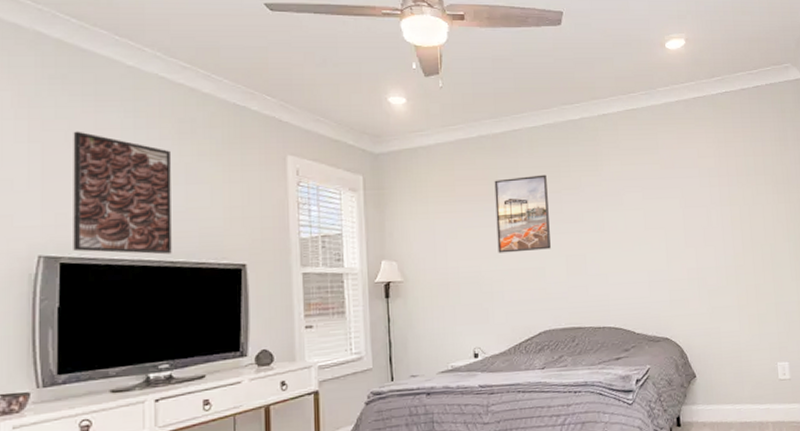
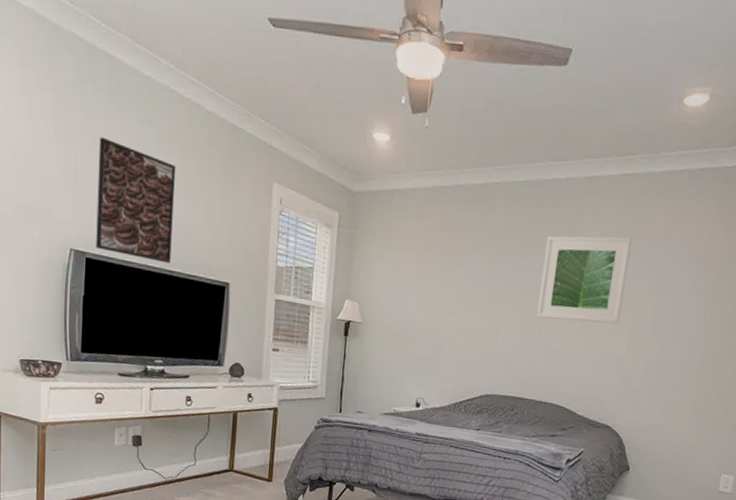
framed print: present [494,174,551,253] -> none [455,234,518,315]
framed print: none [573,162,655,246] -> present [537,236,632,324]

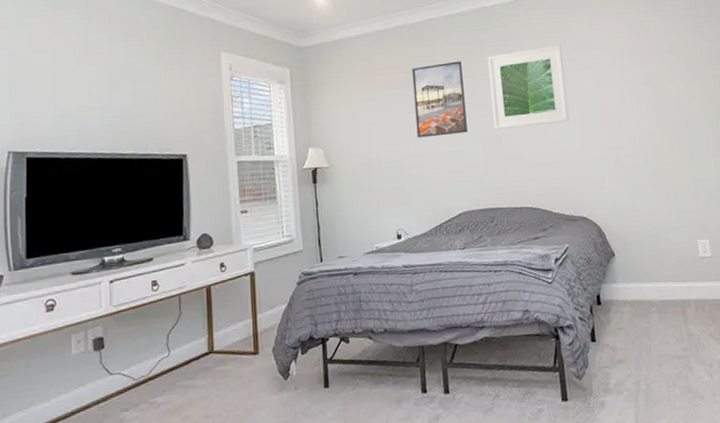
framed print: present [96,136,175,264] -> none [35,38,121,148]
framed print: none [455,234,518,315] -> present [412,61,468,138]

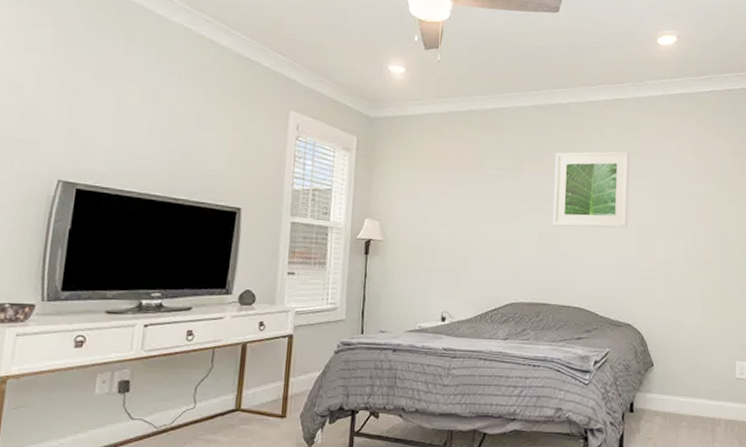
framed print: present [412,61,468,138] -> none [475,153,529,225]

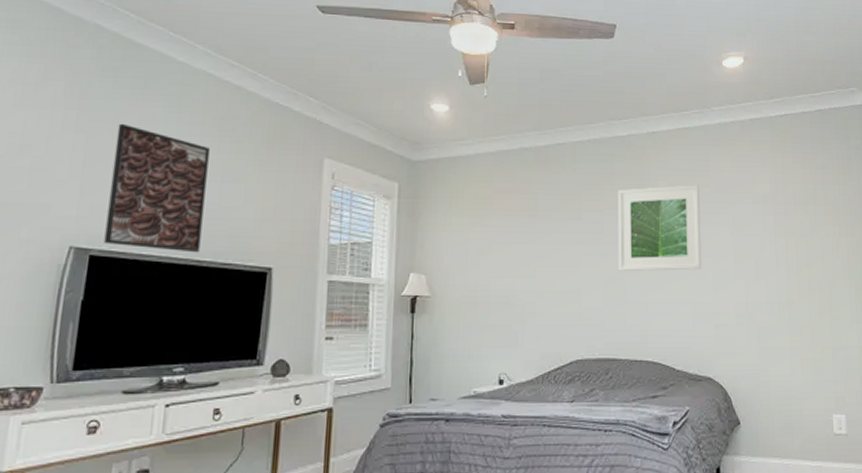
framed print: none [89,69,186,191] -> present [104,123,210,253]

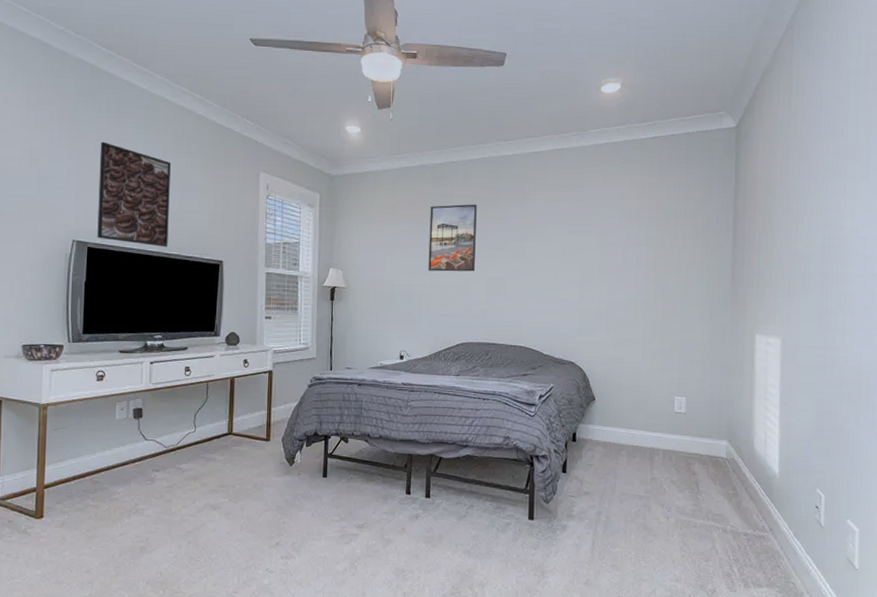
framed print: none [532,192,589,273] -> present [428,204,477,272]
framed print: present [617,185,702,271] -> none [500,199,573,273]

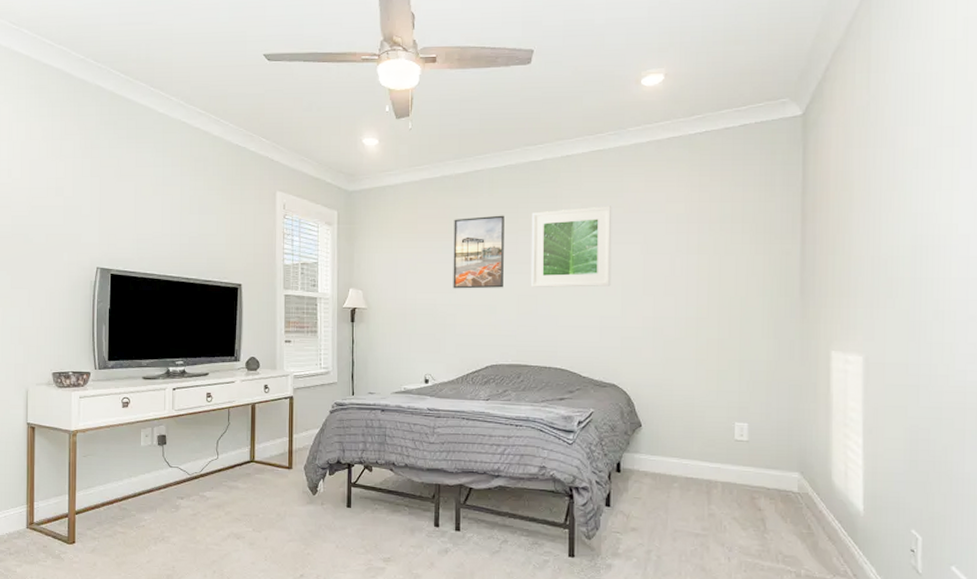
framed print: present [97,141,171,247] -> none [119,168,188,272]
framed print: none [500,199,573,273] -> present [530,206,612,287]

